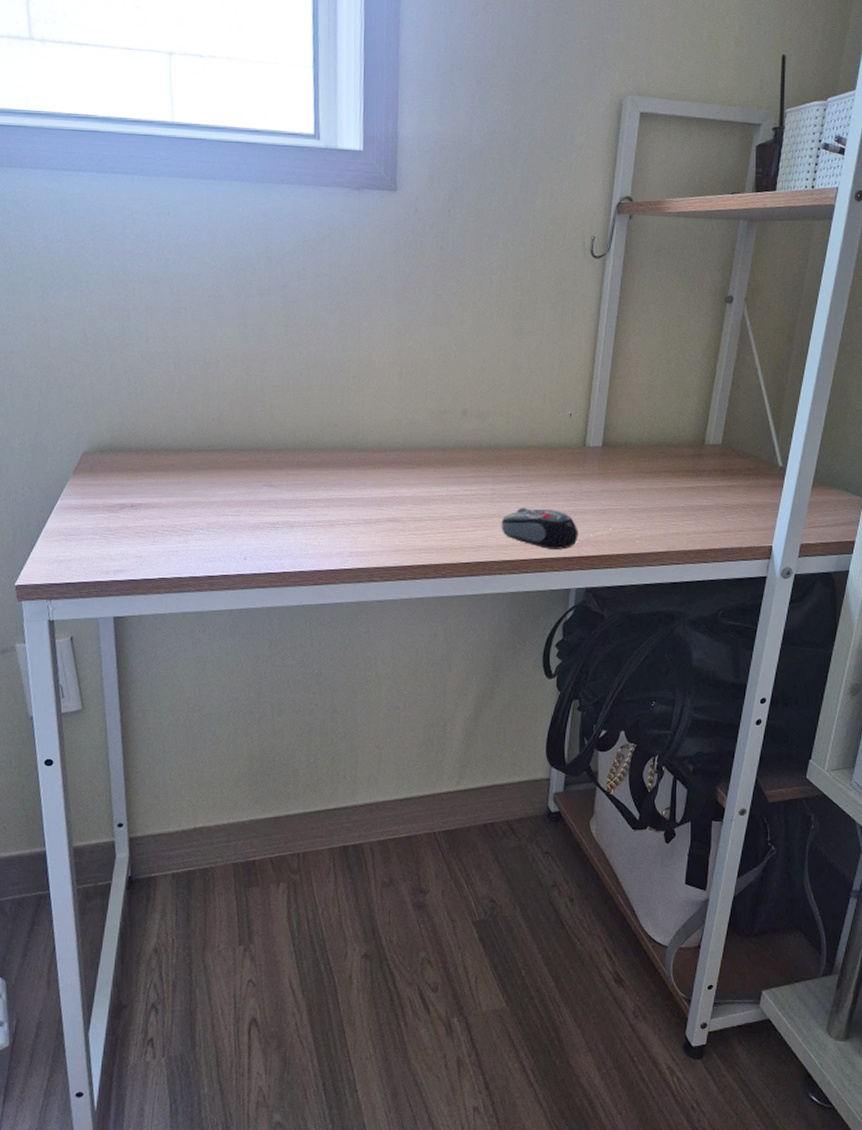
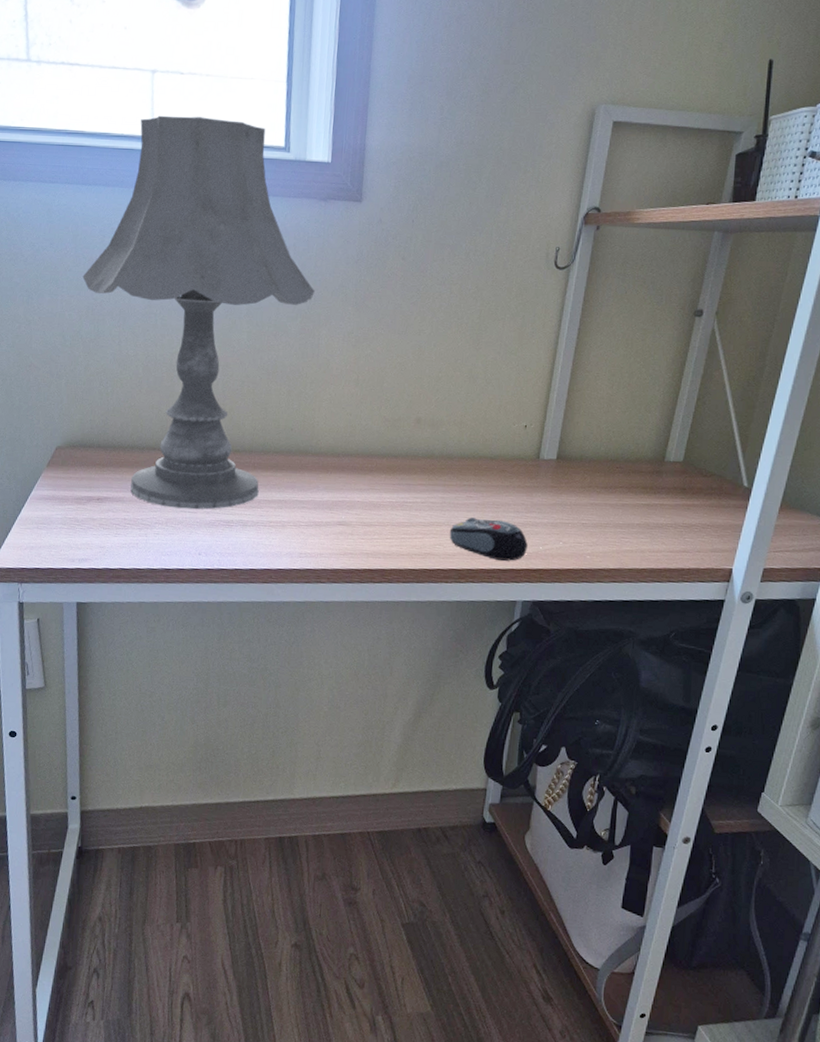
table lamp: none [103,100,353,513] -> present [82,115,315,510]

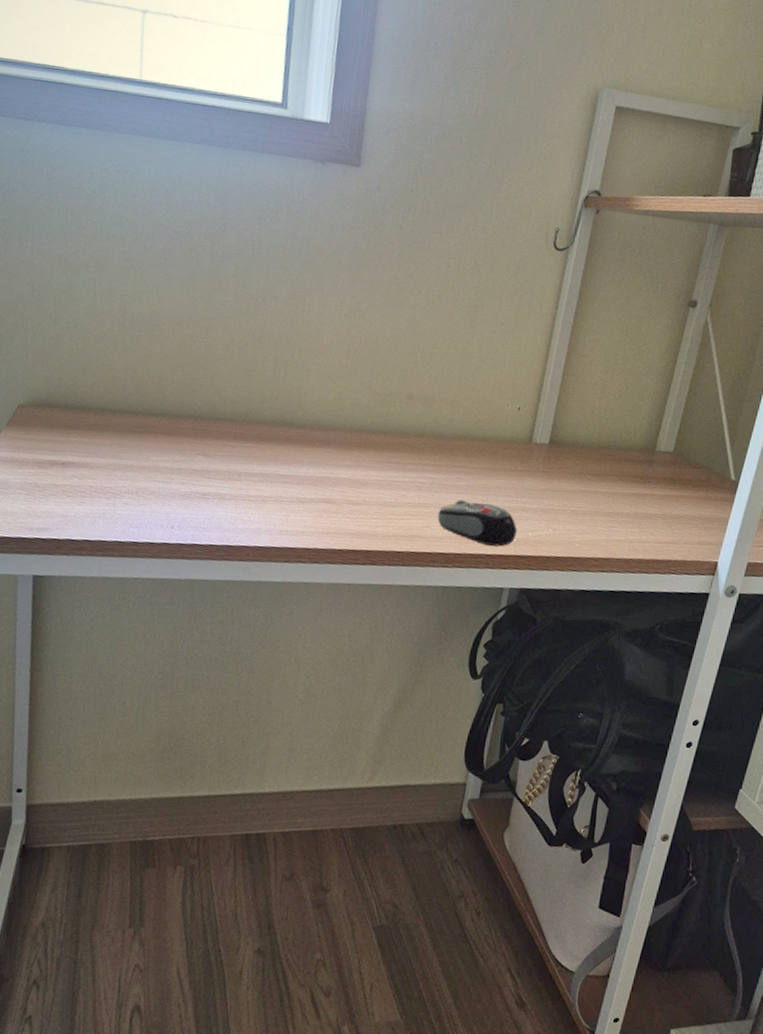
table lamp: present [82,115,315,510] -> none [56,58,307,480]

